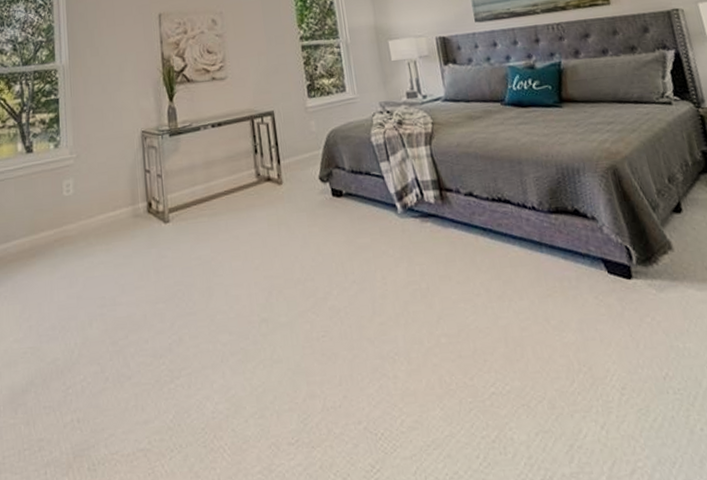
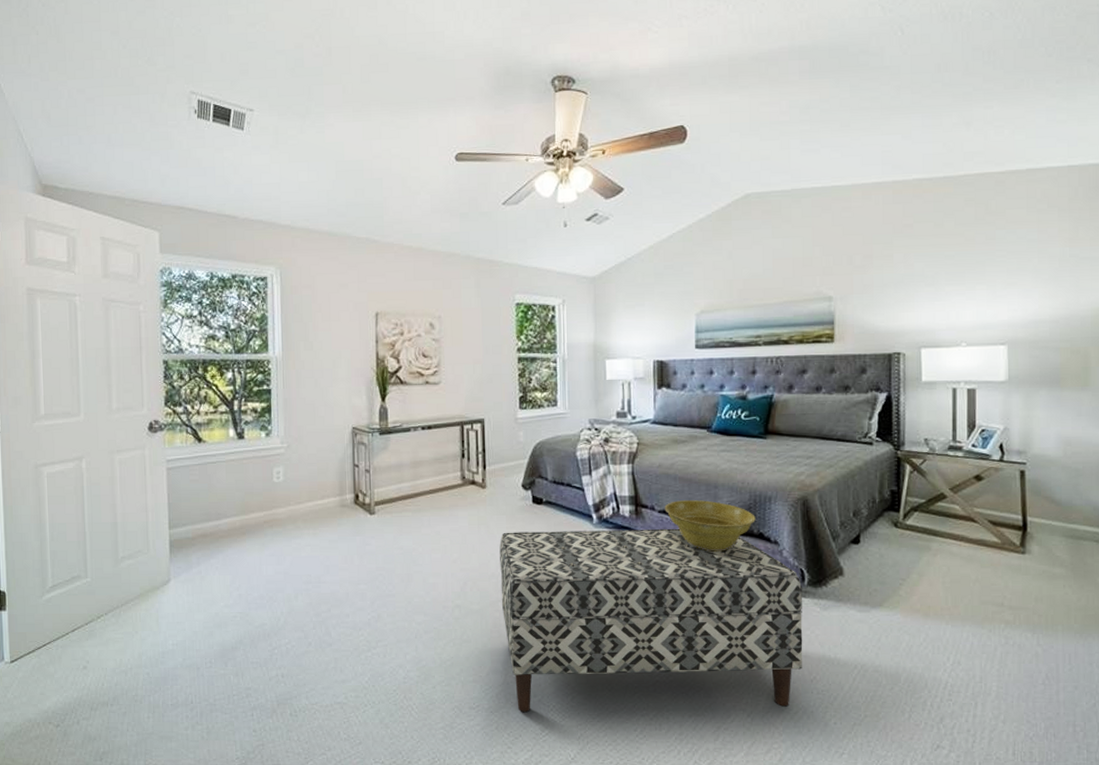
bench: none [302,211,651,445] -> present [499,528,803,713]
planter bowl: none [470,178,568,235] -> present [664,500,756,552]

